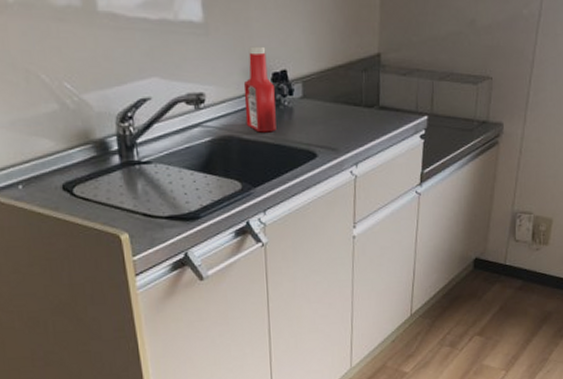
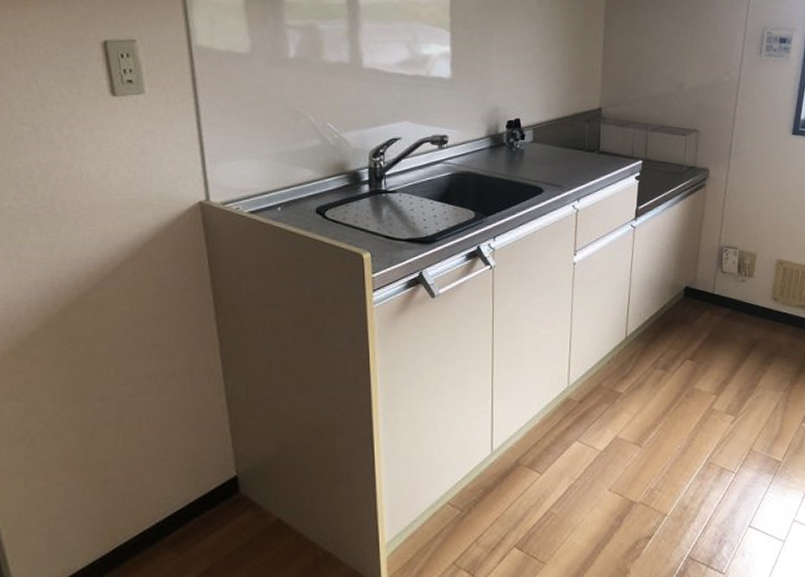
ketchup bottle: present [243,46,277,133] -> none [482,99,510,170]

